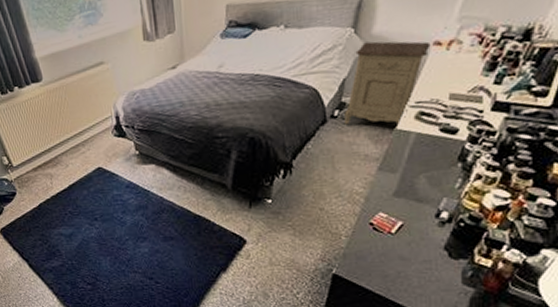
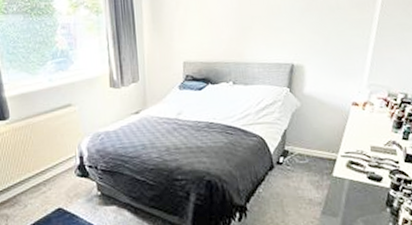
nightstand: present [344,41,431,125] -> none [288,99,350,171]

